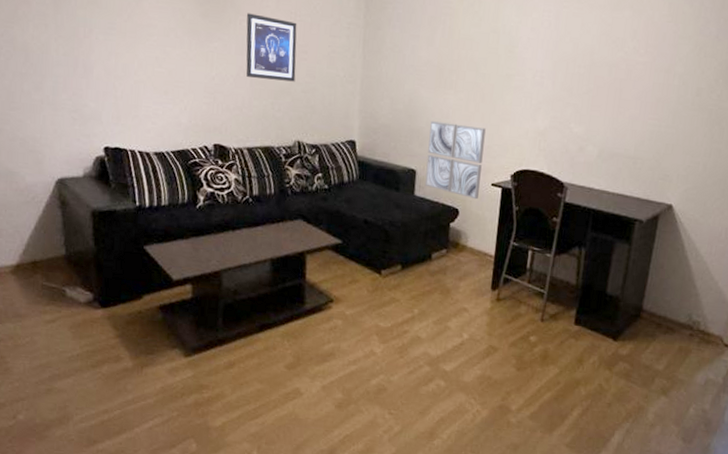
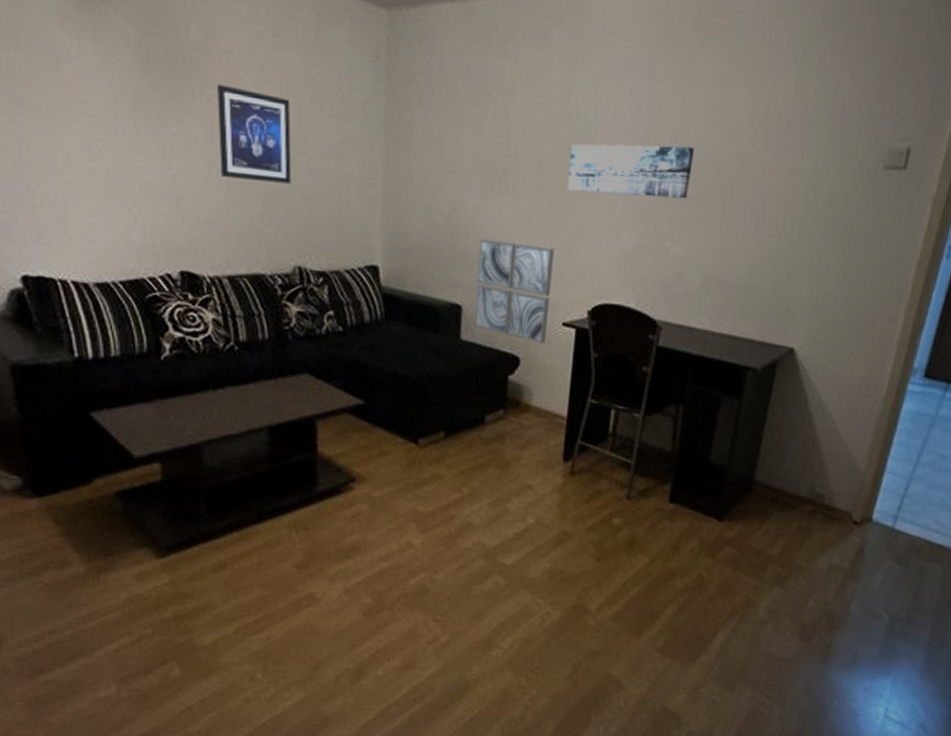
wall art: none [496,51,592,92] -> present [567,143,695,199]

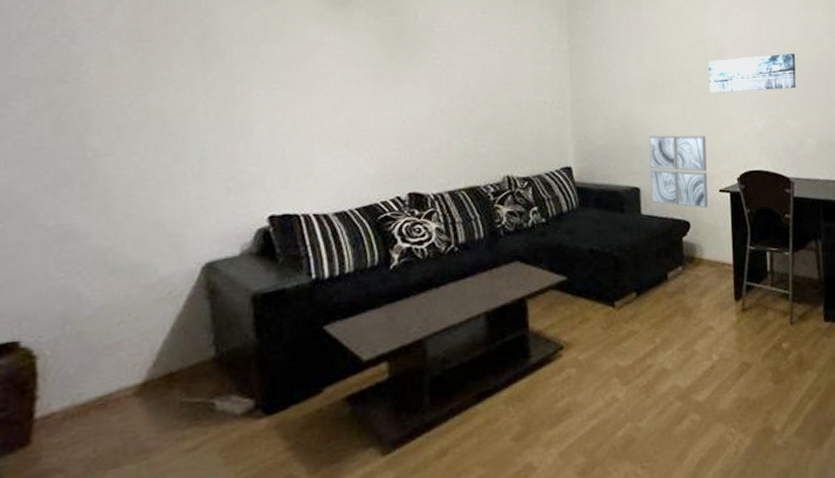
wall art: present [217,84,292,184] -> none [440,50,499,116]

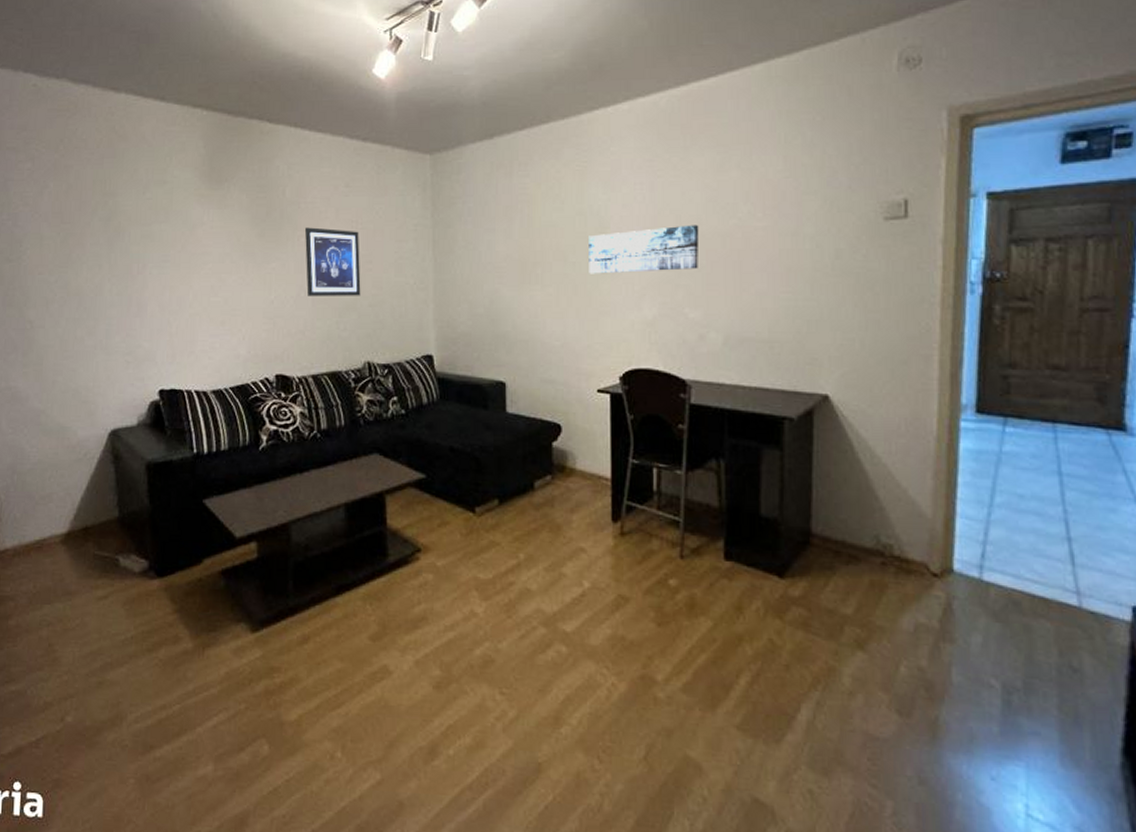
wall art: none [440,50,499,116] -> present [305,227,361,296]
wall art: present [648,135,708,209] -> none [516,323,583,411]

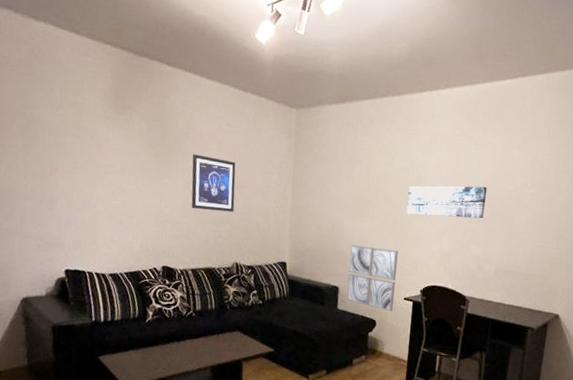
wall art: none [516,323,583,411] -> present [346,245,398,312]

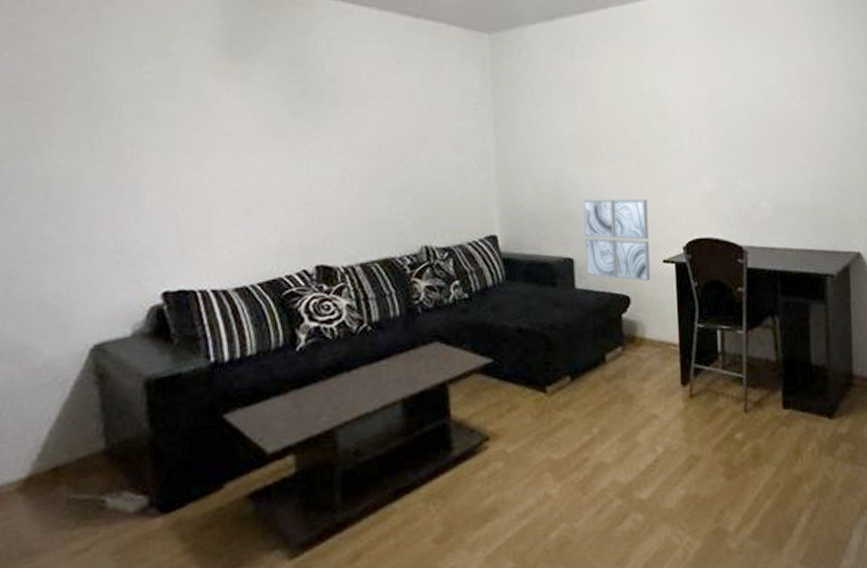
wall art: present [191,154,236,212] -> none [349,106,416,179]
wall art: present [406,185,488,219] -> none [650,105,749,151]

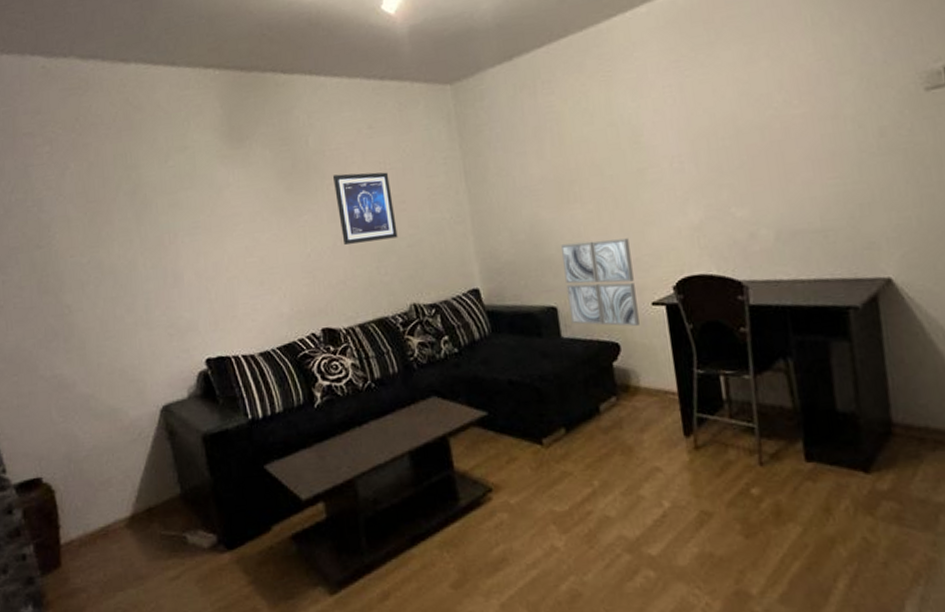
wall art: none [349,106,416,179] -> present [333,172,398,245]

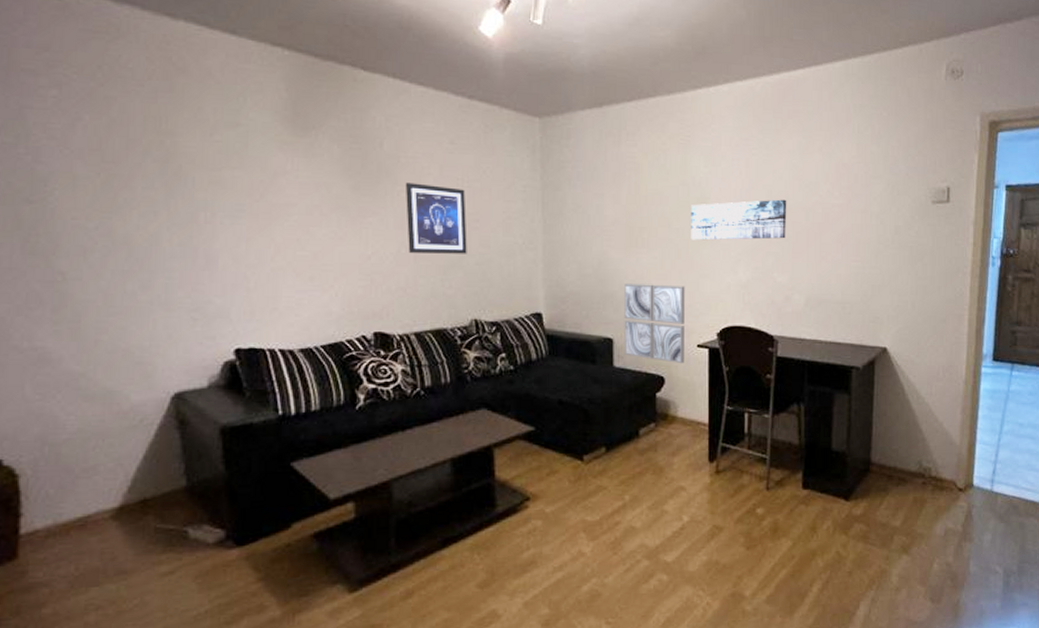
wall art: none [623,120,740,185] -> present [691,199,787,240]

